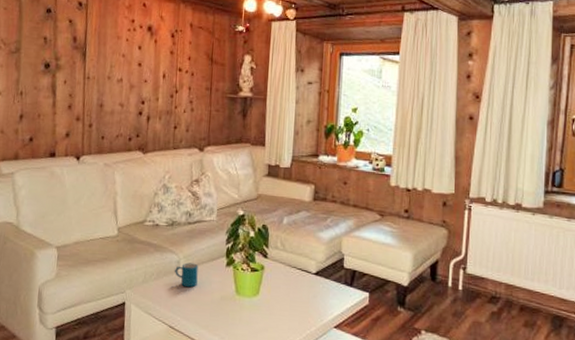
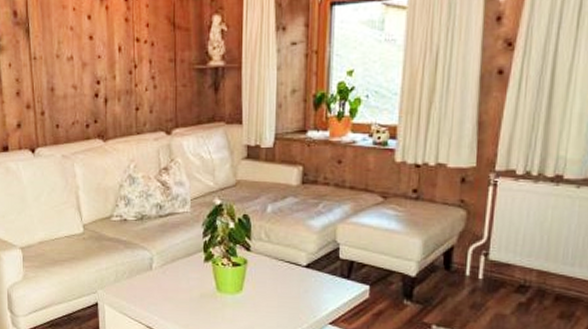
mug: present [174,262,199,288] -> none [147,259,174,286]

